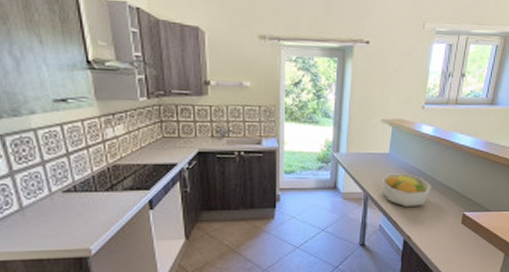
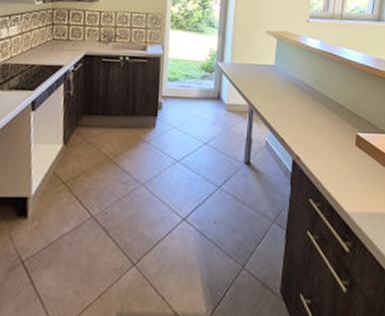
fruit bowl: present [382,173,431,208] -> none [268,86,320,124]

